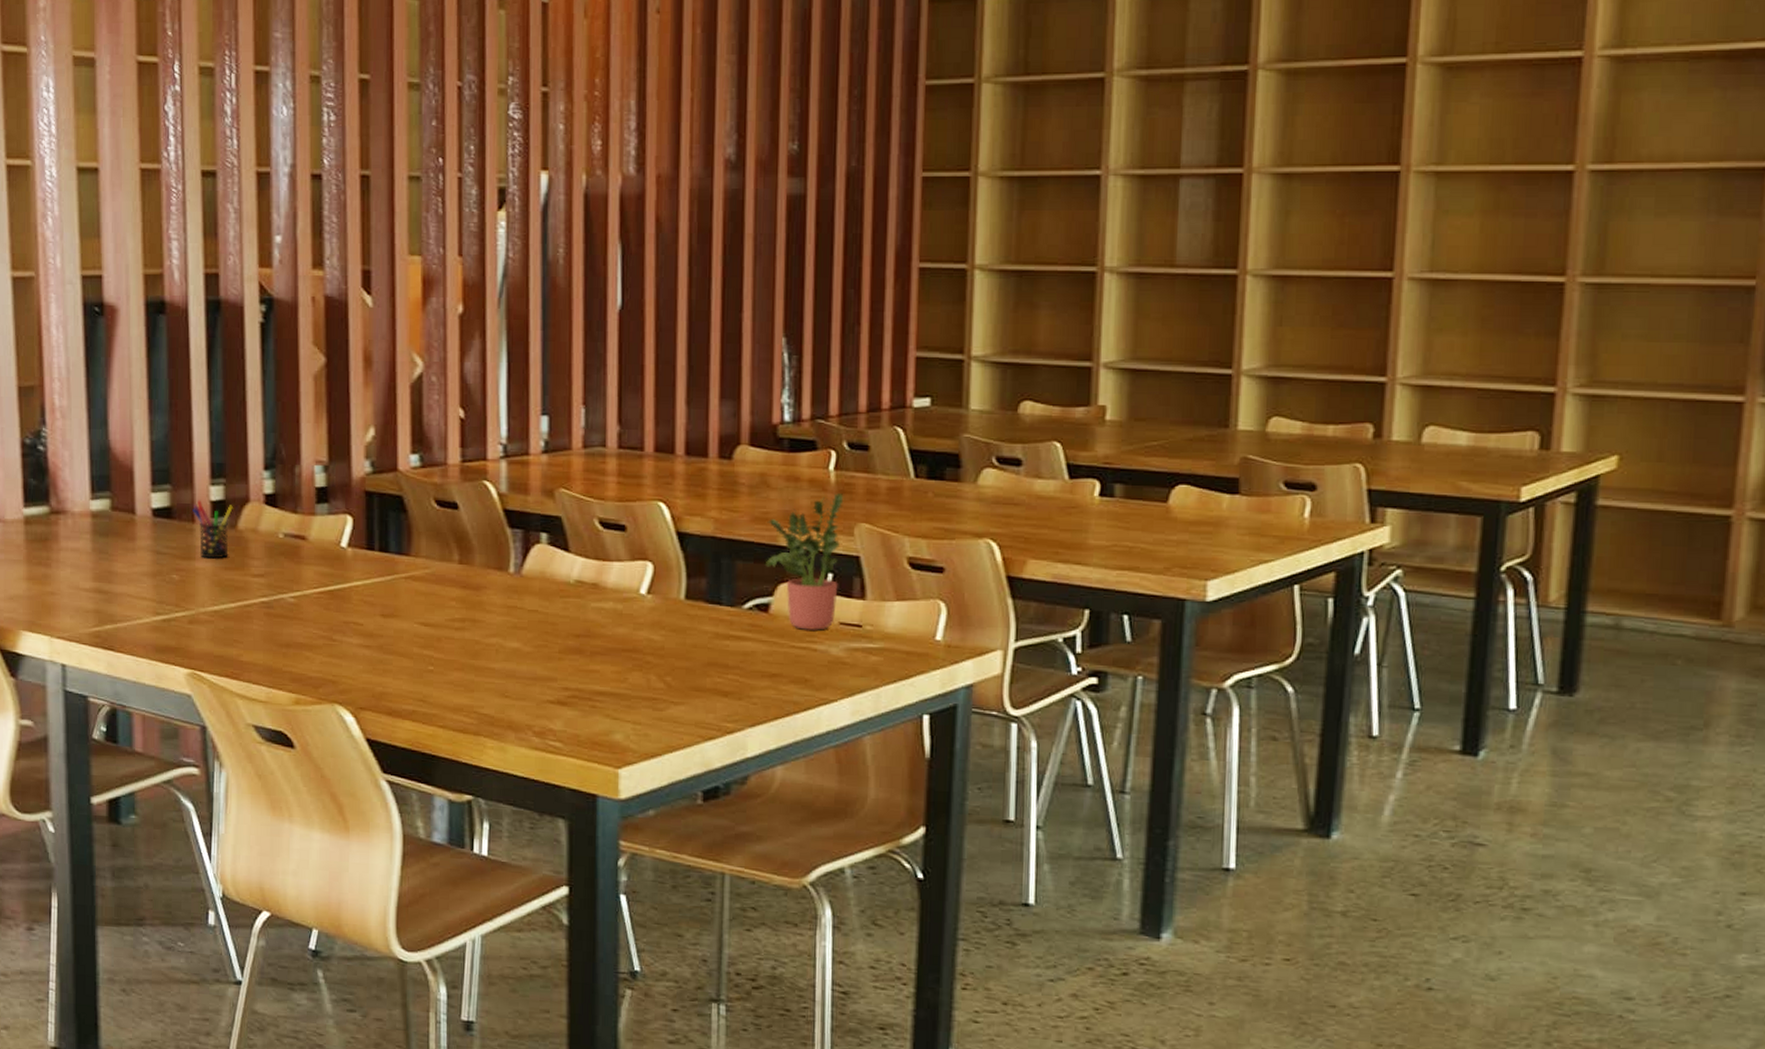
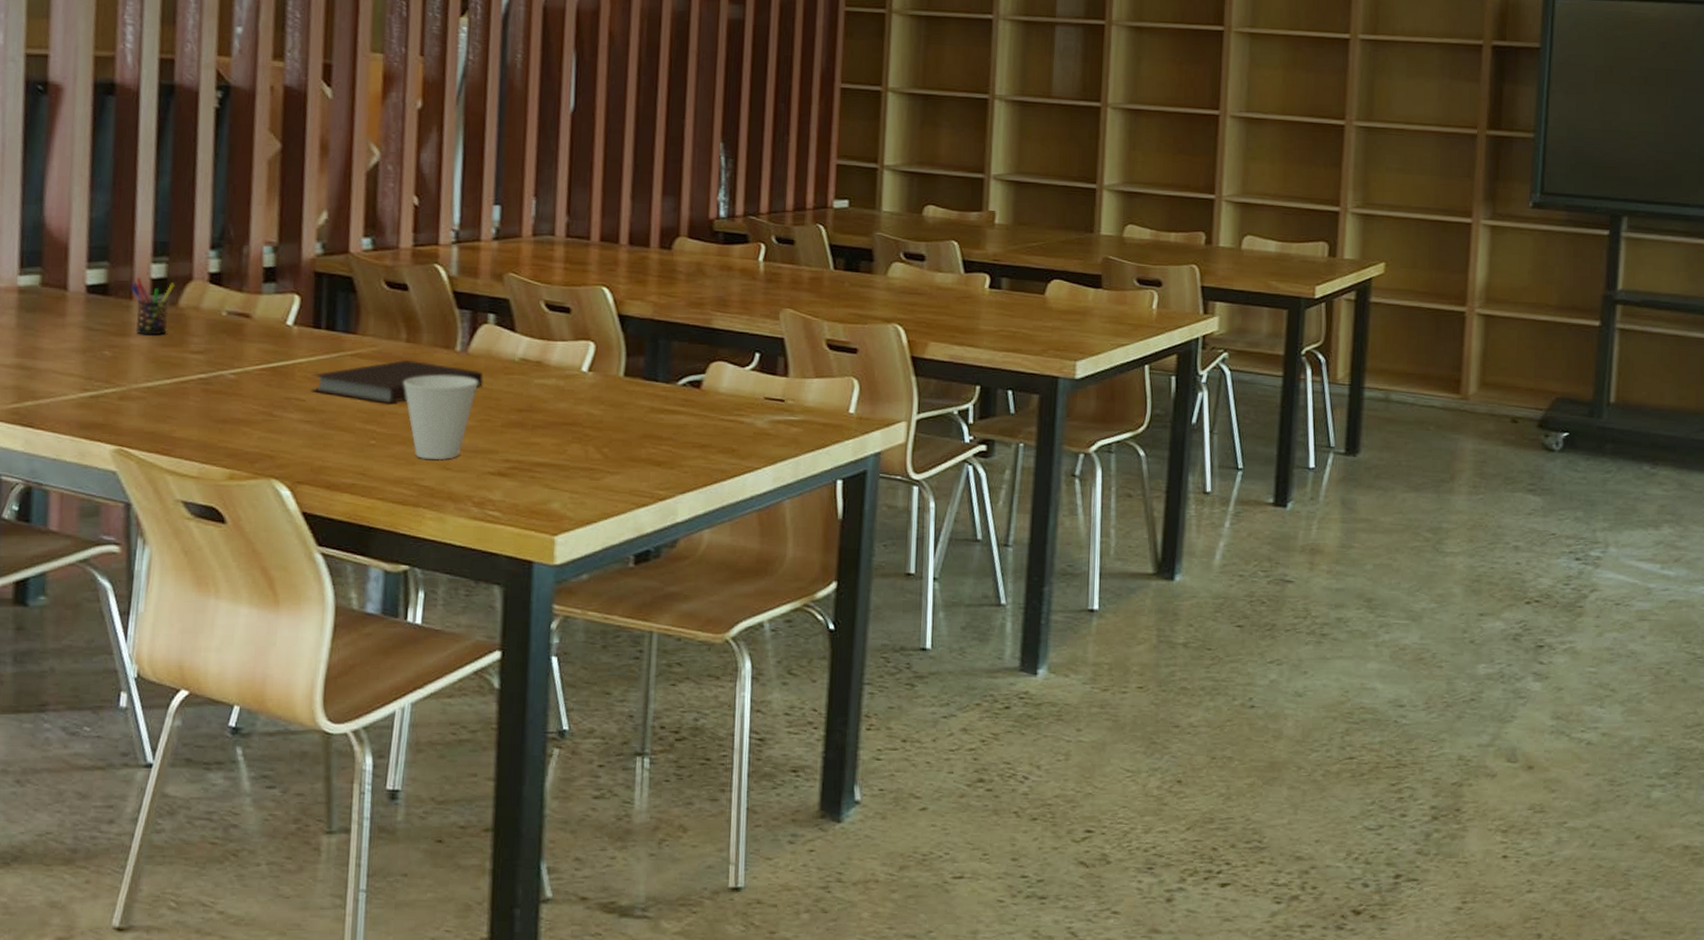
notebook: none [367,583,539,629] -> present [310,360,484,404]
cup: none [458,598,534,688] -> present [403,374,479,461]
potted plant: present [765,493,844,632] -> none [698,282,771,406]

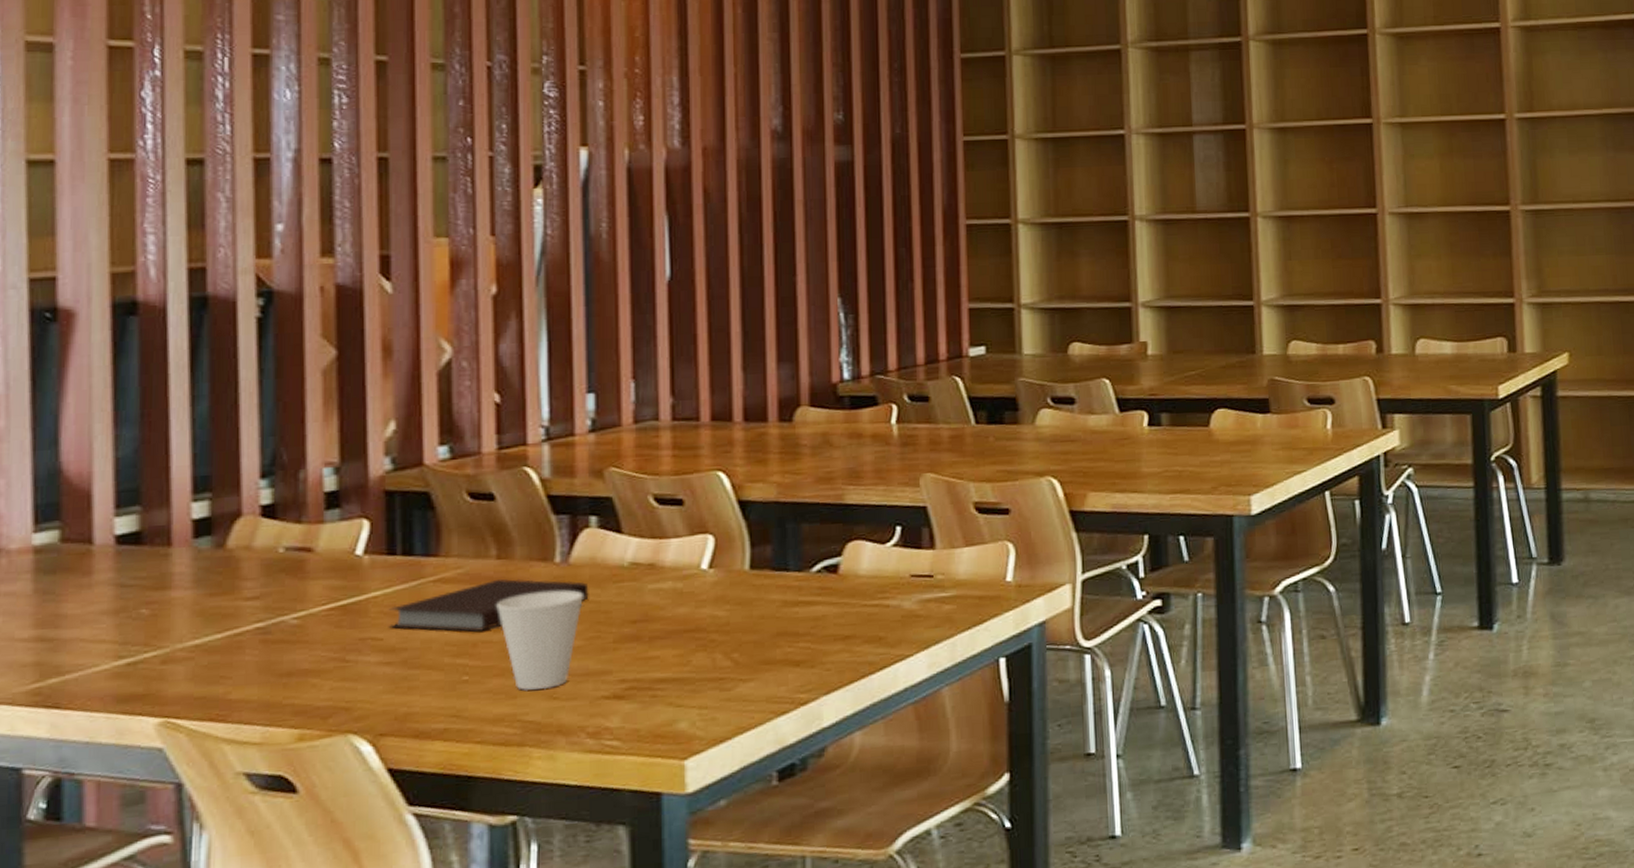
pen holder: present [131,277,176,336] -> none [168,520,222,586]

